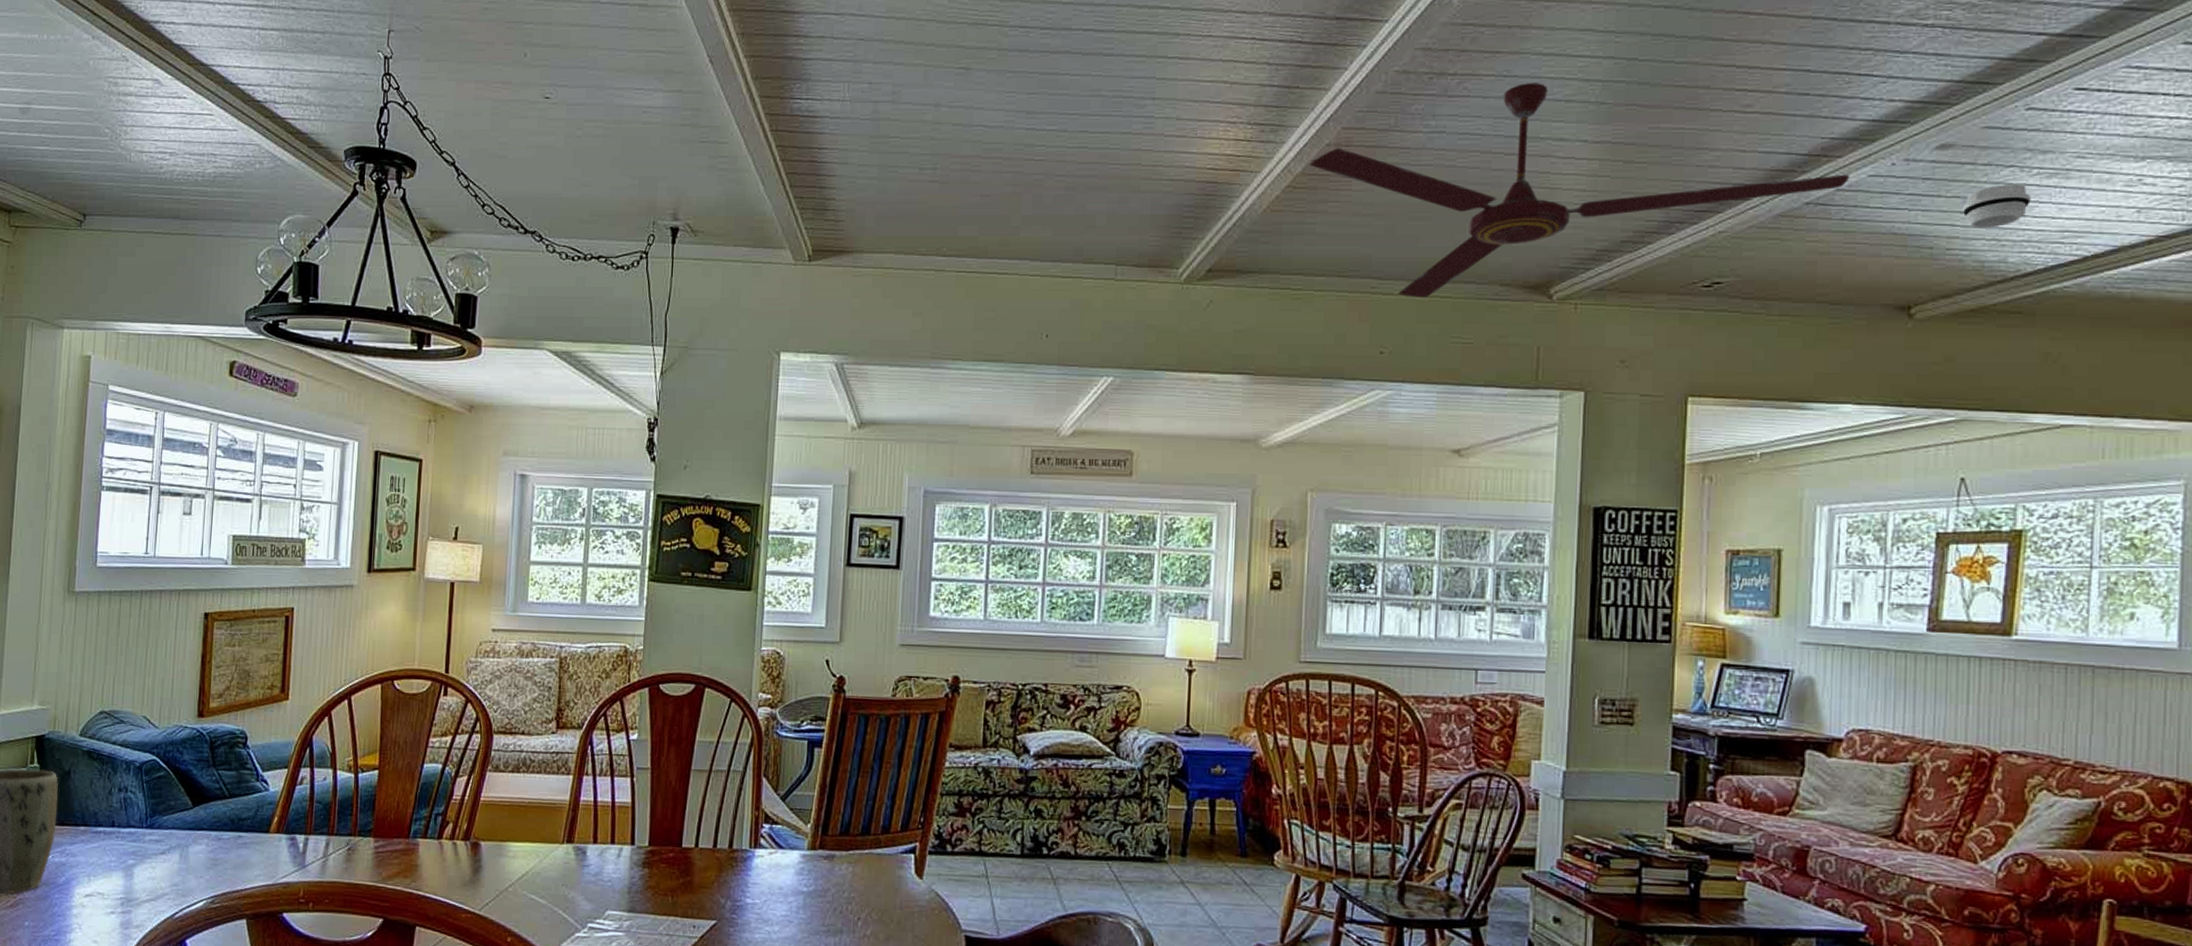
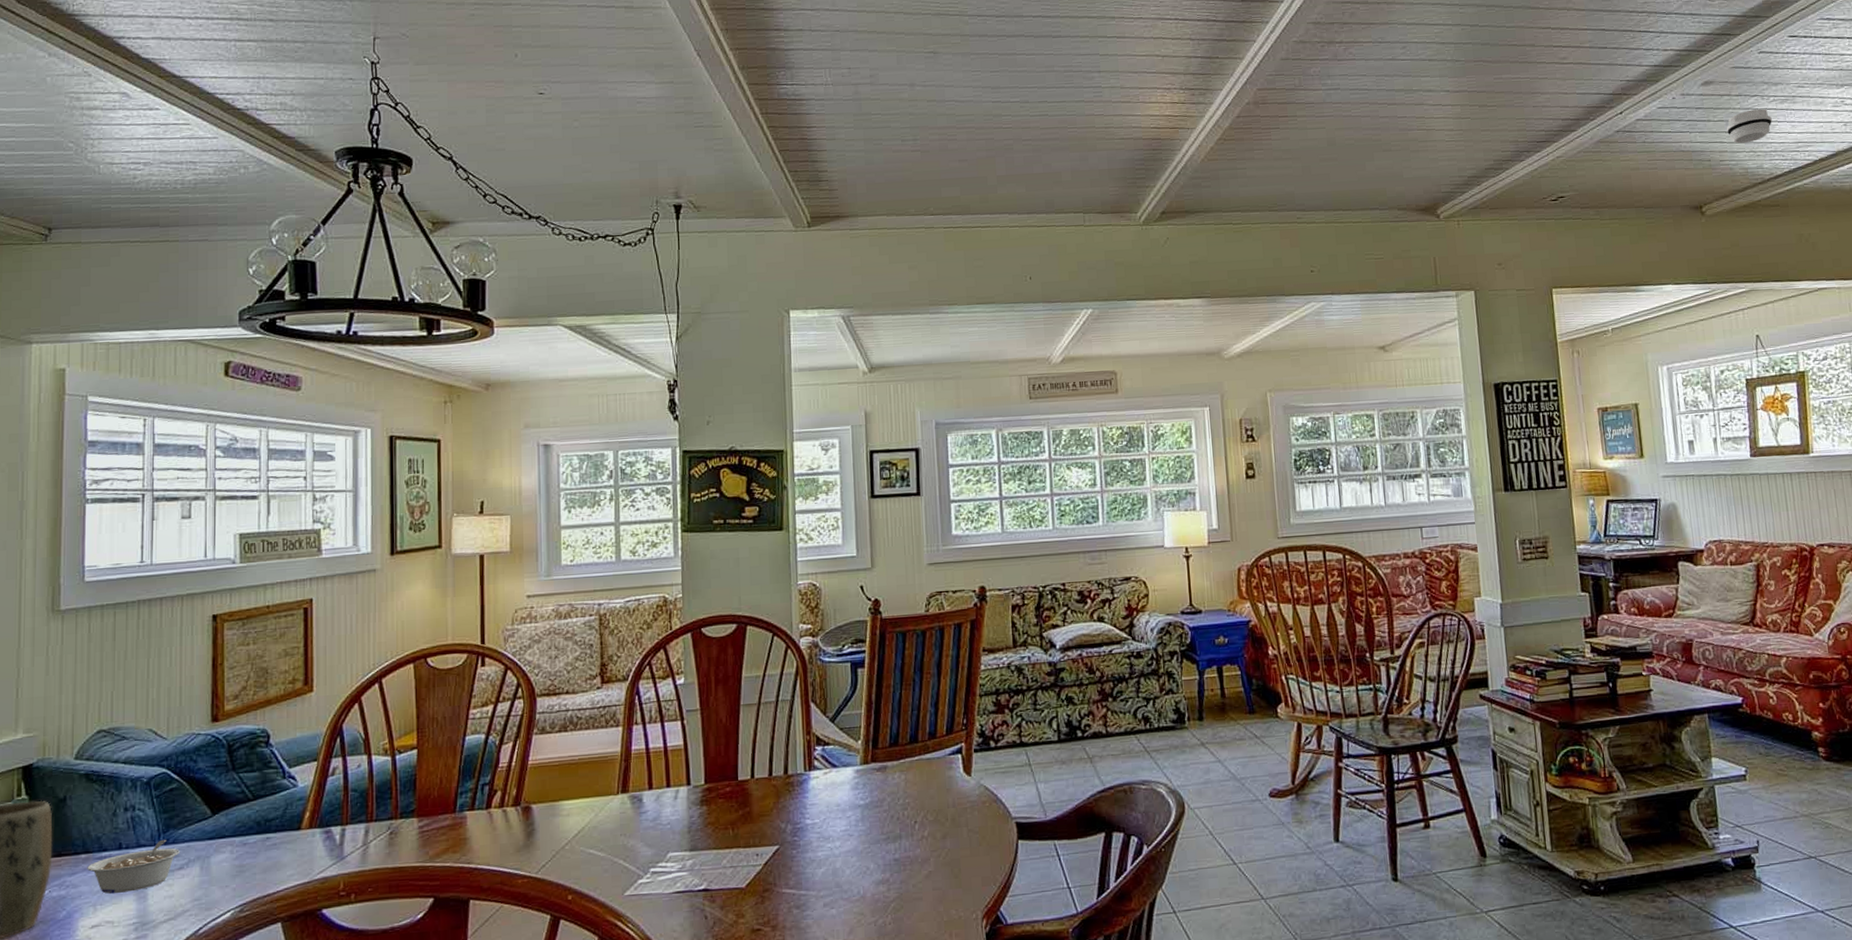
legume: none [84,823,164,869] -> present [87,839,181,894]
ceiling fan: present [1309,83,1850,298] -> none [1234,46,1645,225]

